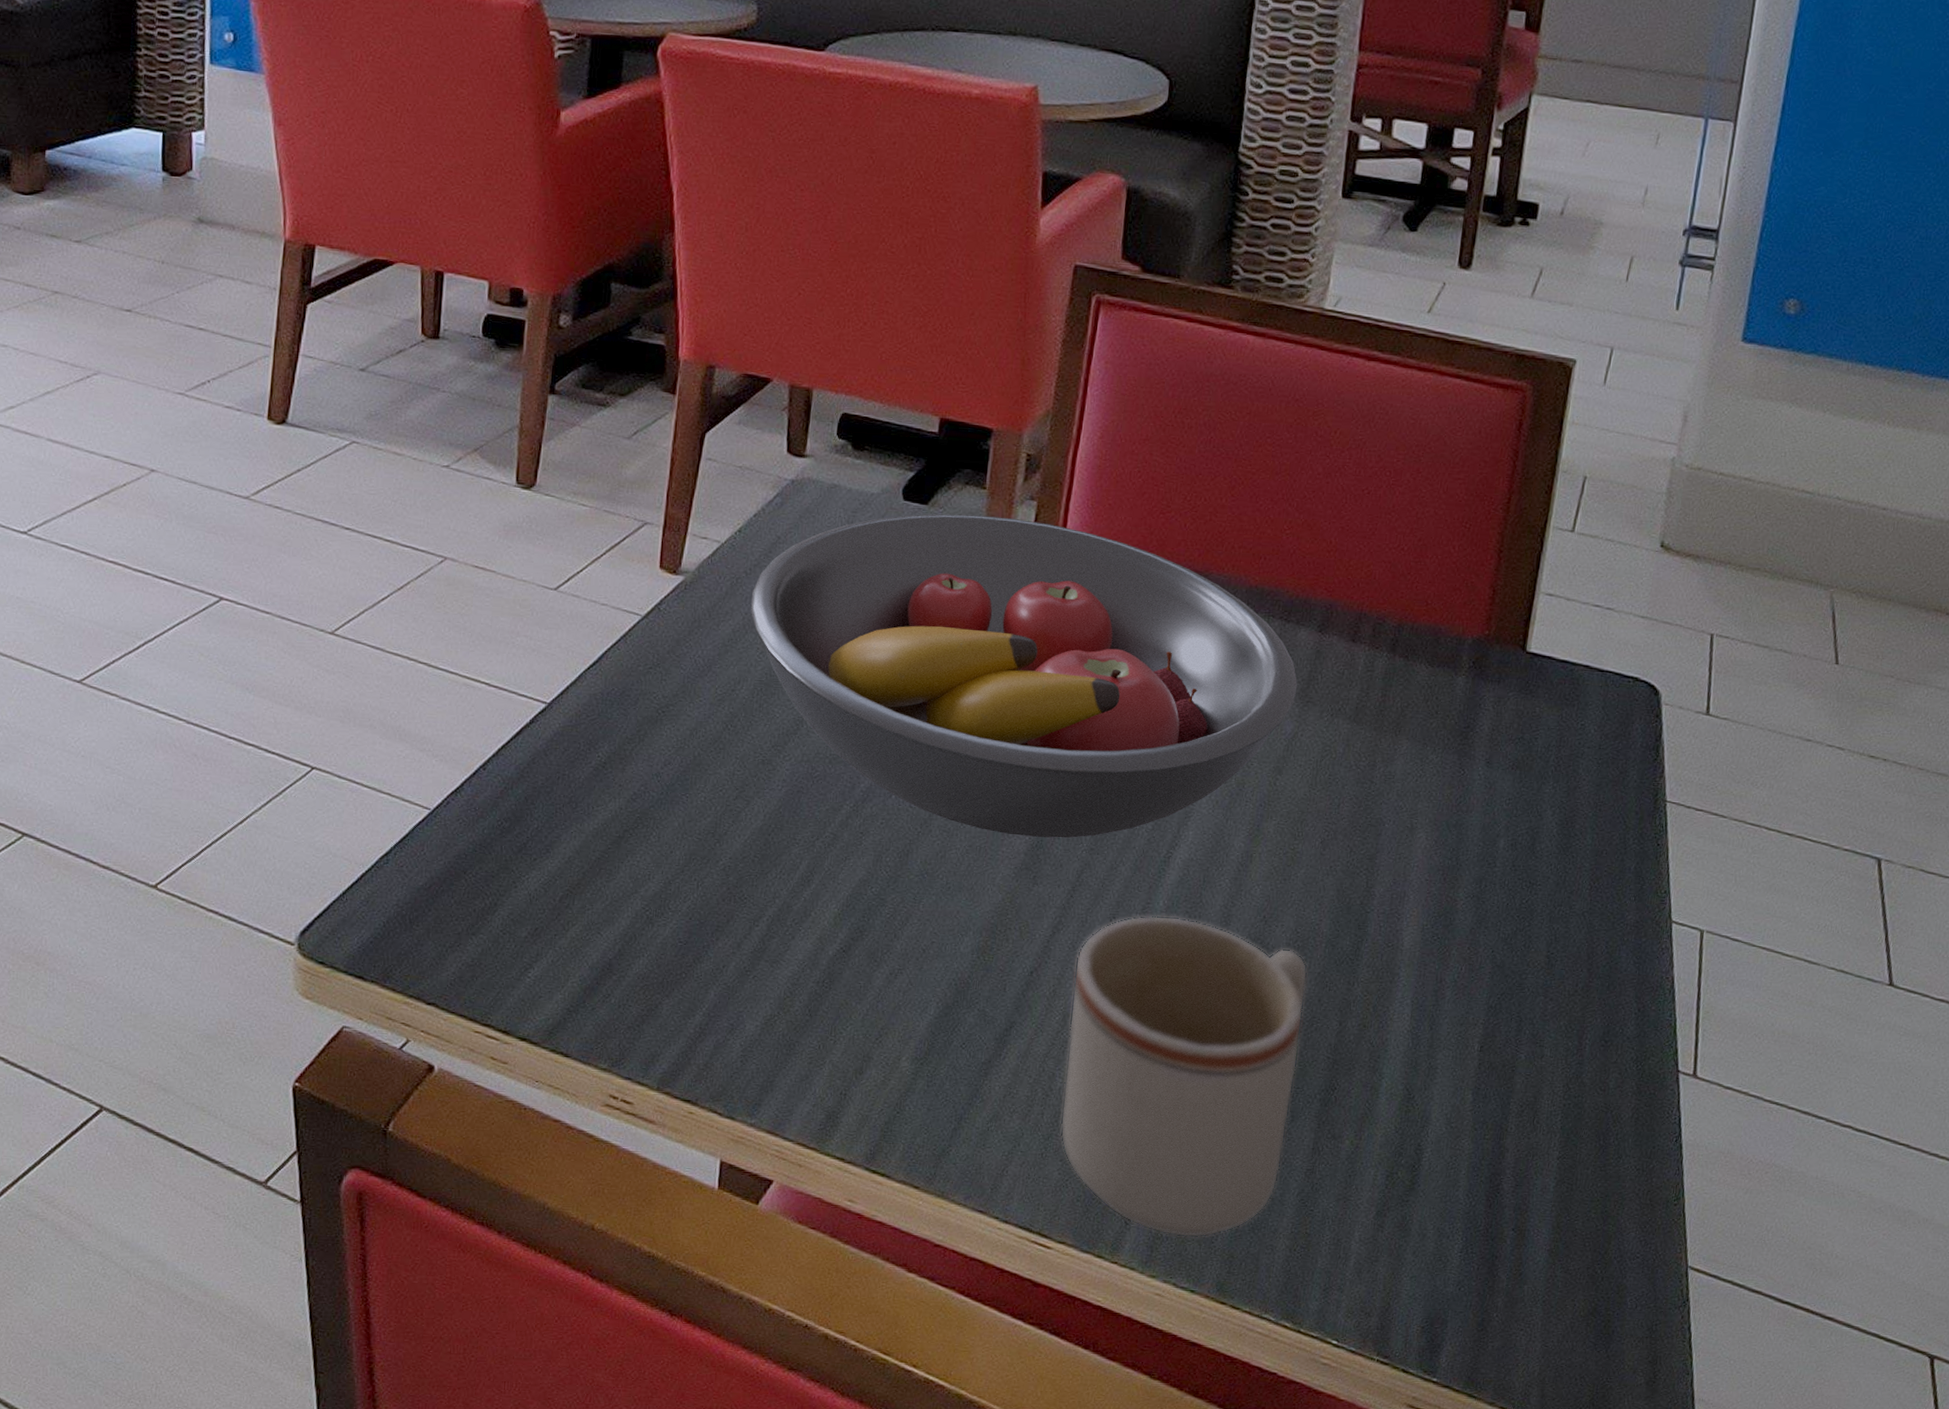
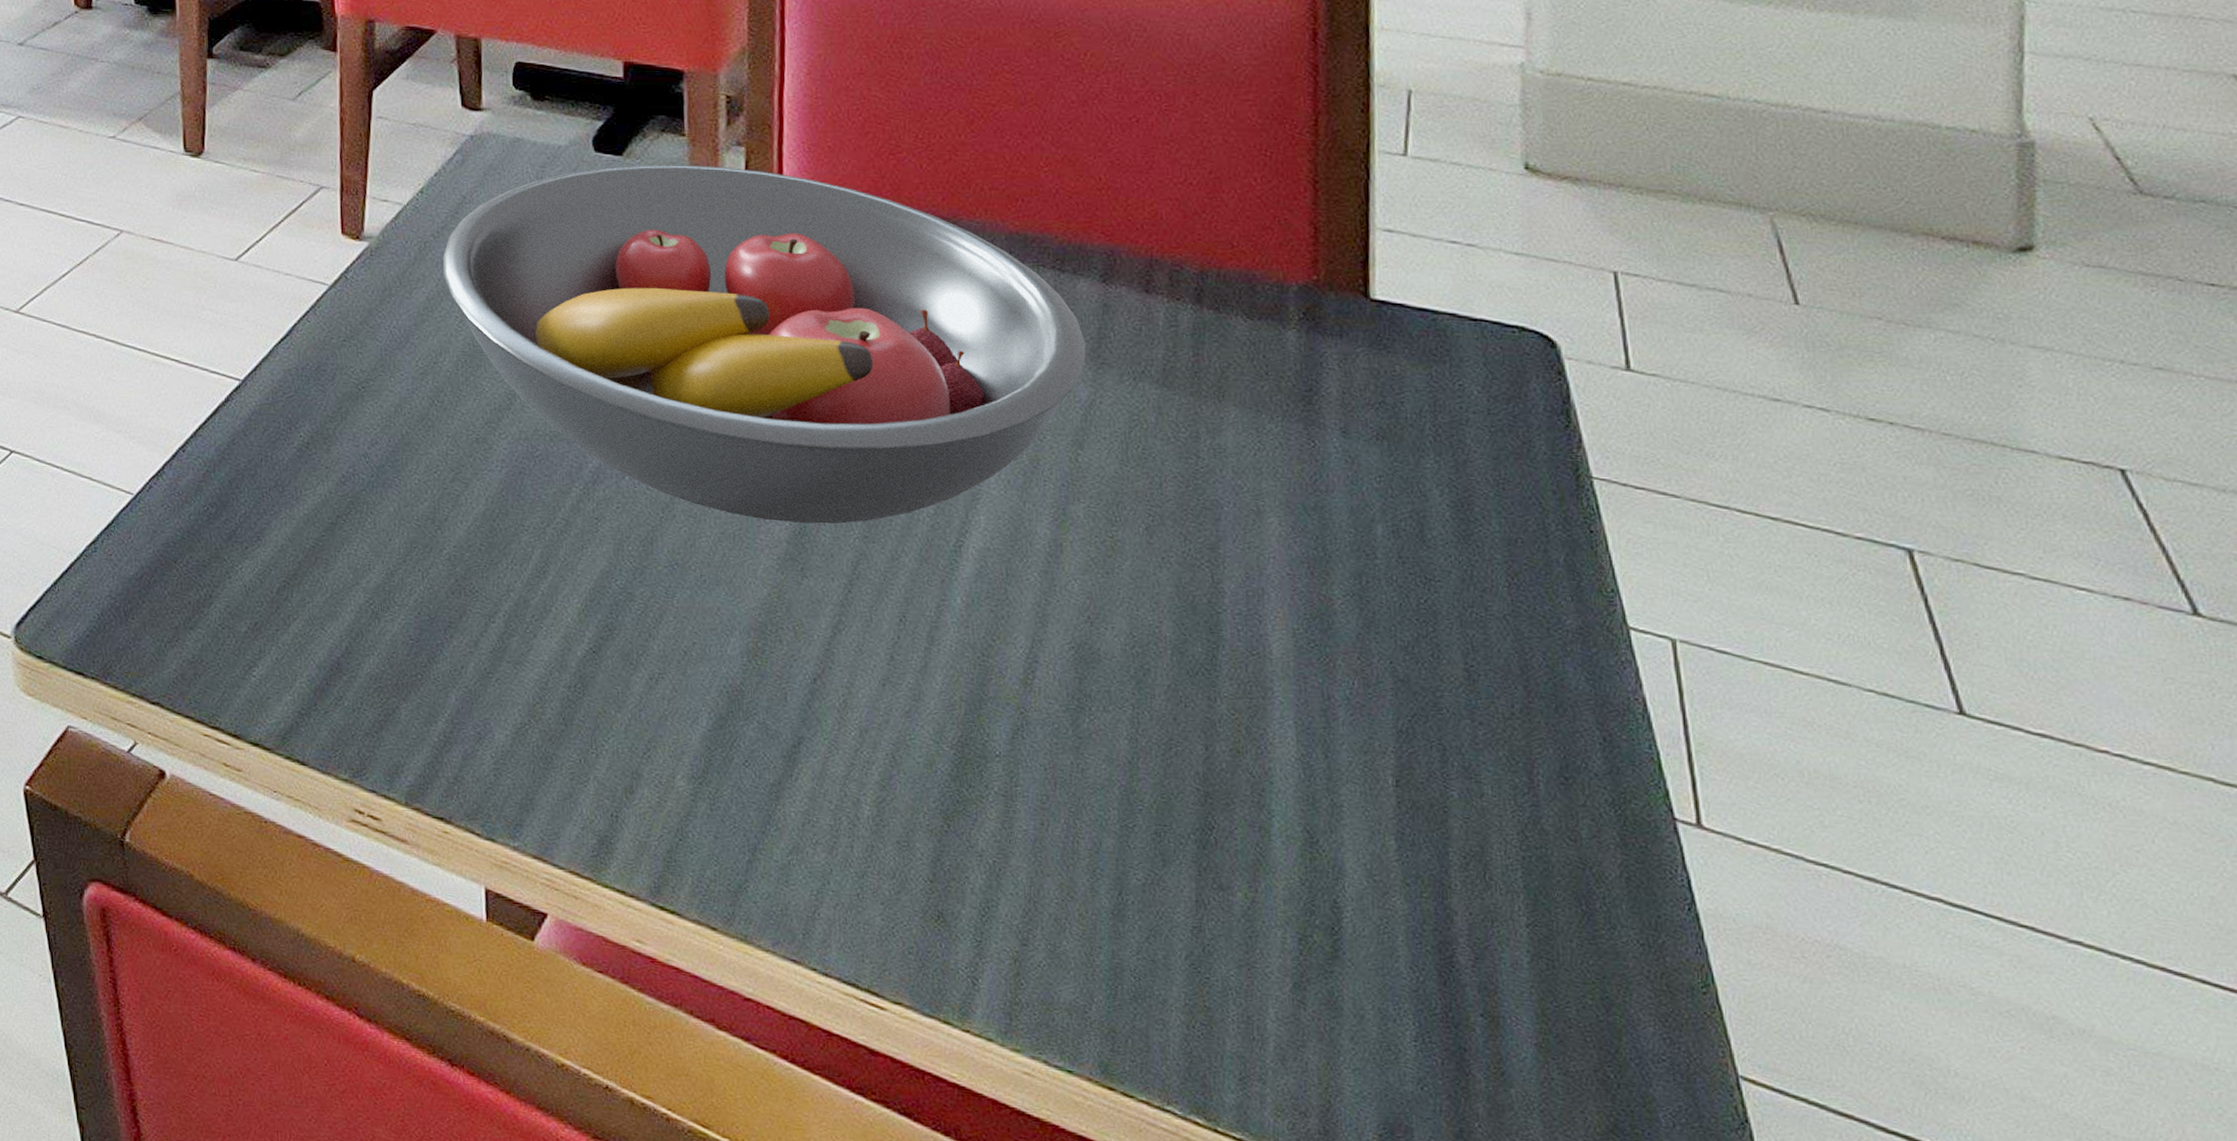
mug: present [1060,915,1308,1238] -> none [865,614,1160,1006]

